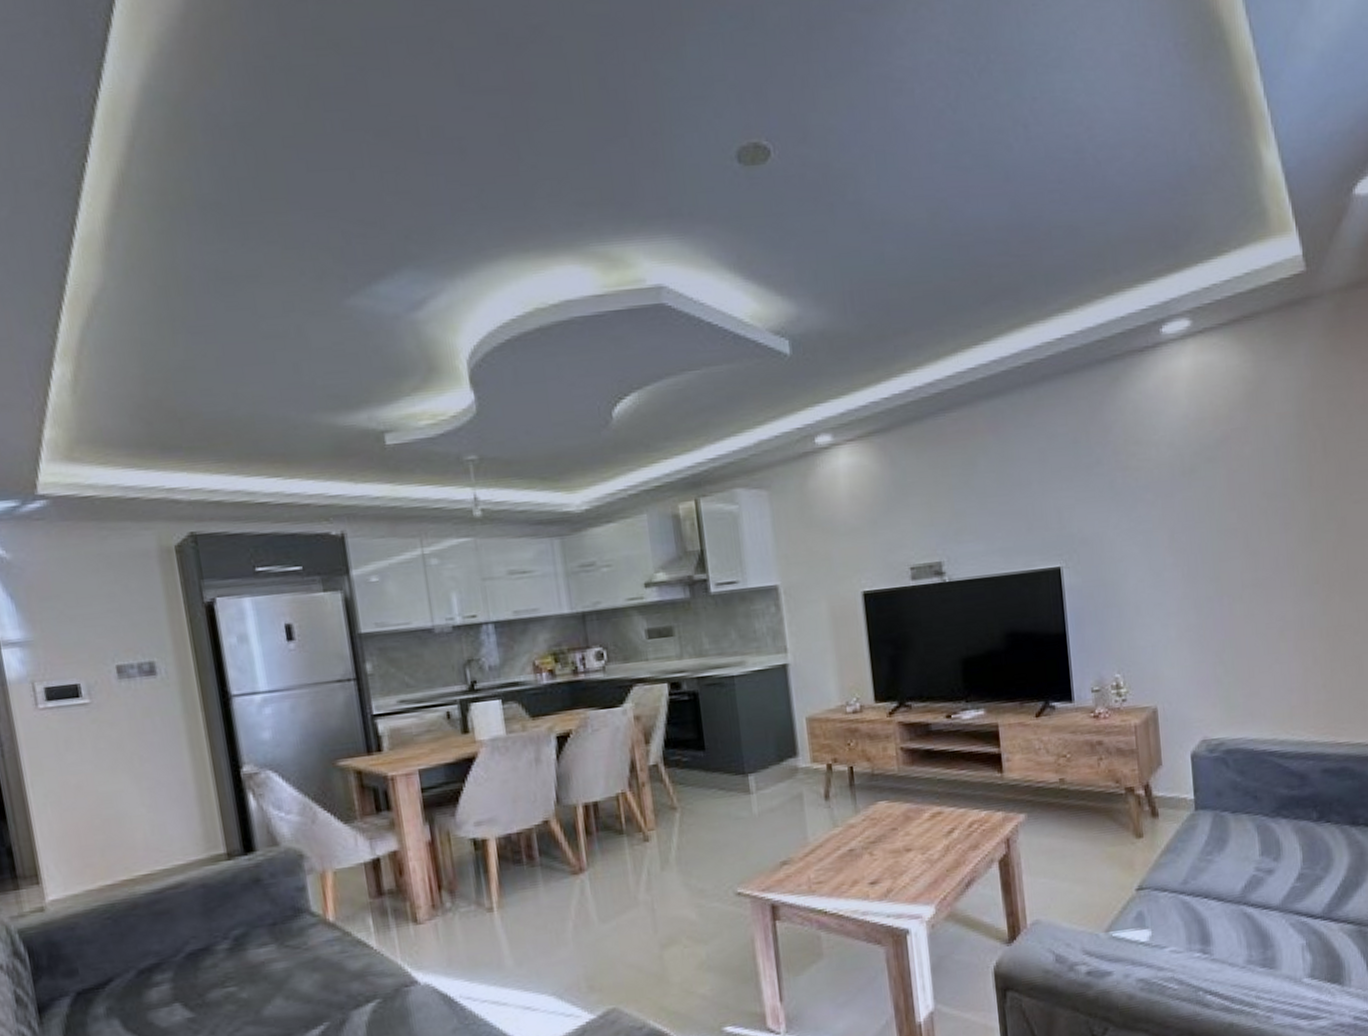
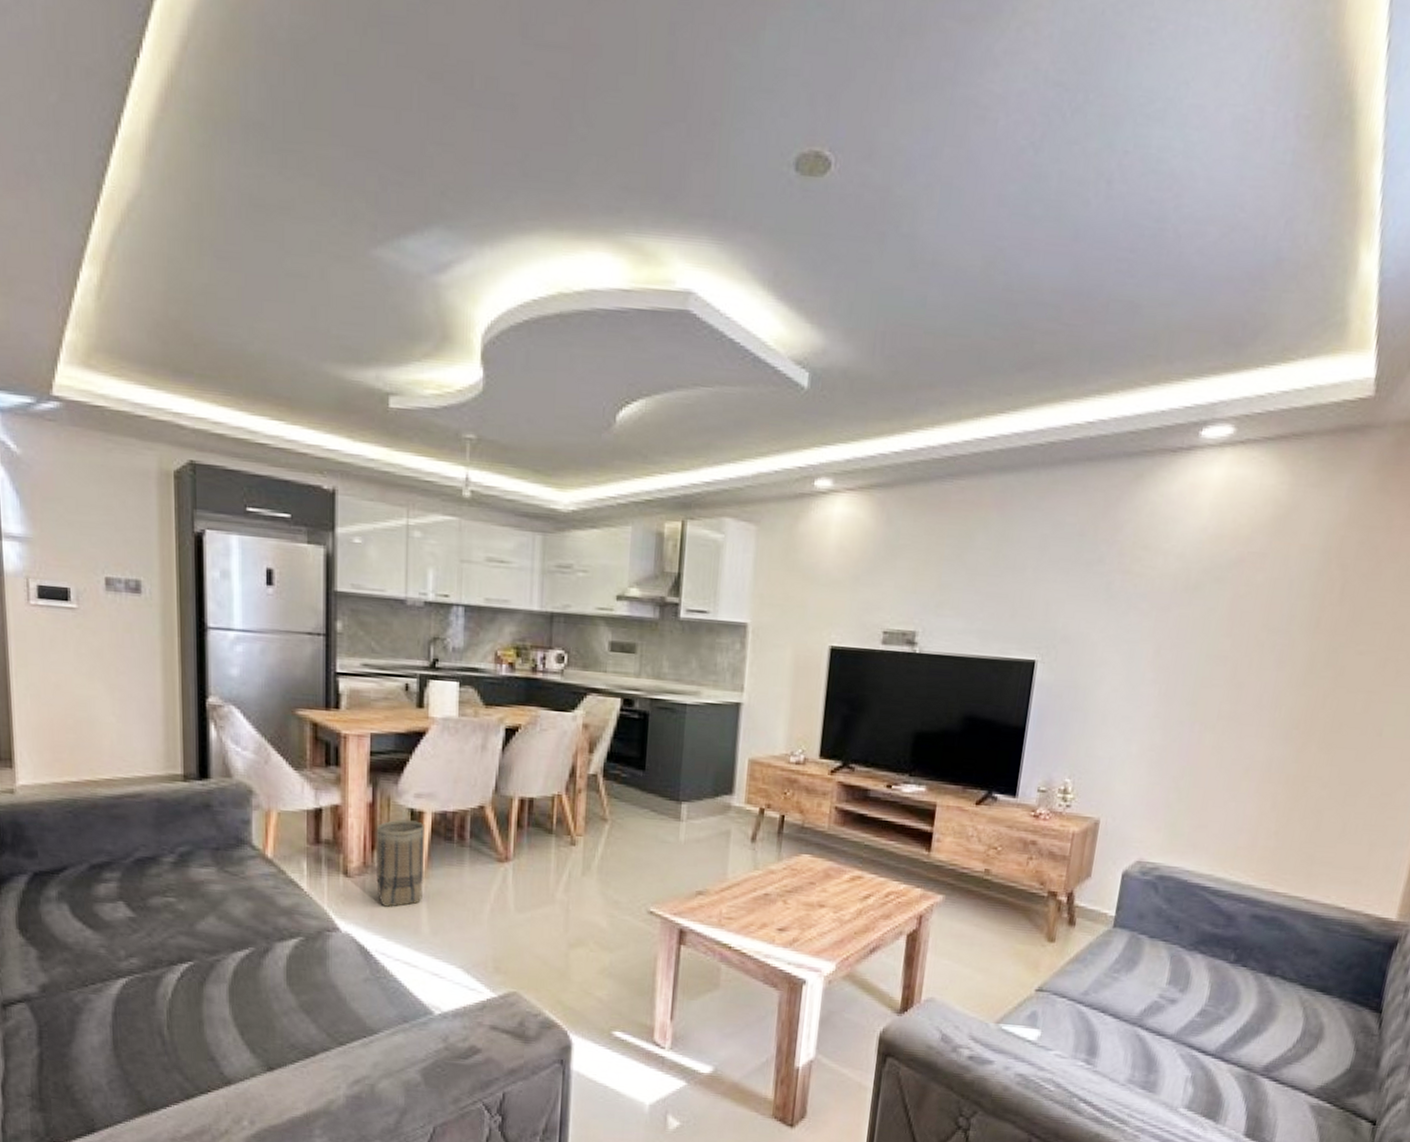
basket: none [441,850,500,947] -> present [376,820,424,907]

